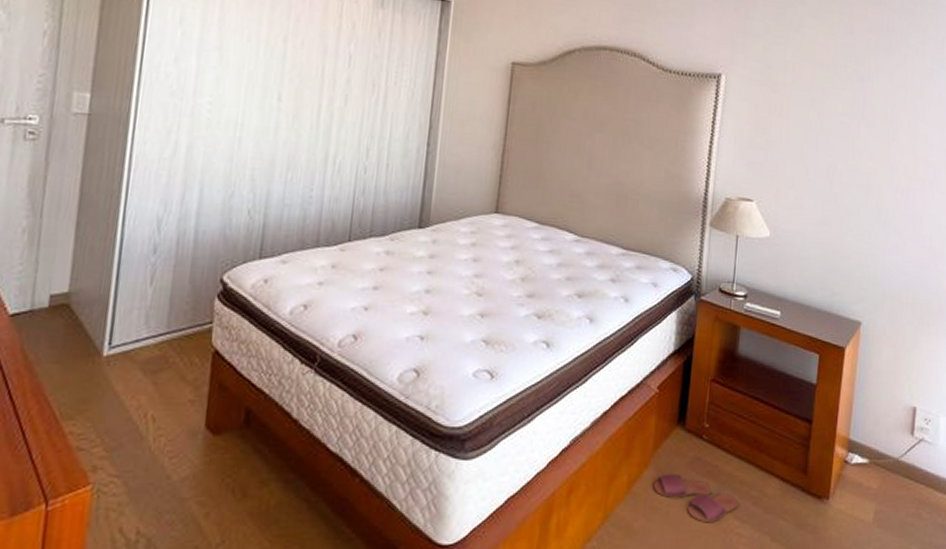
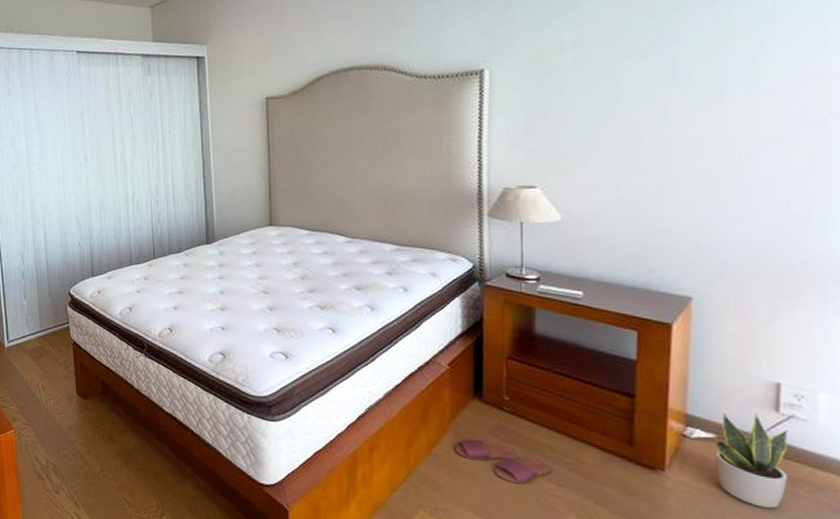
potted plant: none [867,437,919,532] -> present [715,413,789,508]

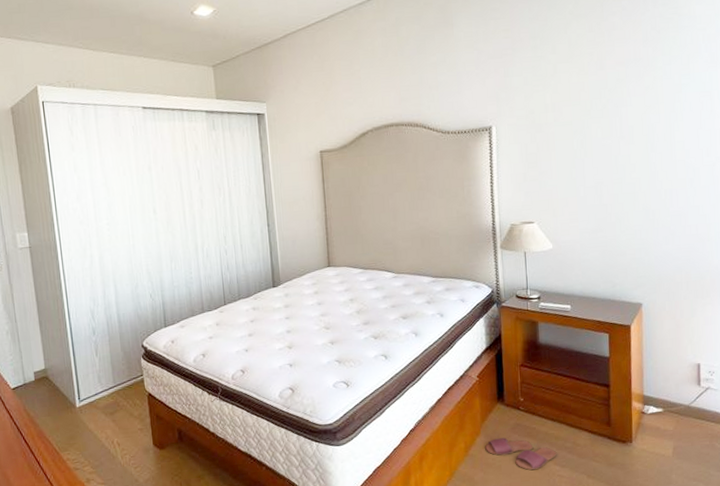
potted plant: present [715,413,789,508] -> none [663,388,709,461]

